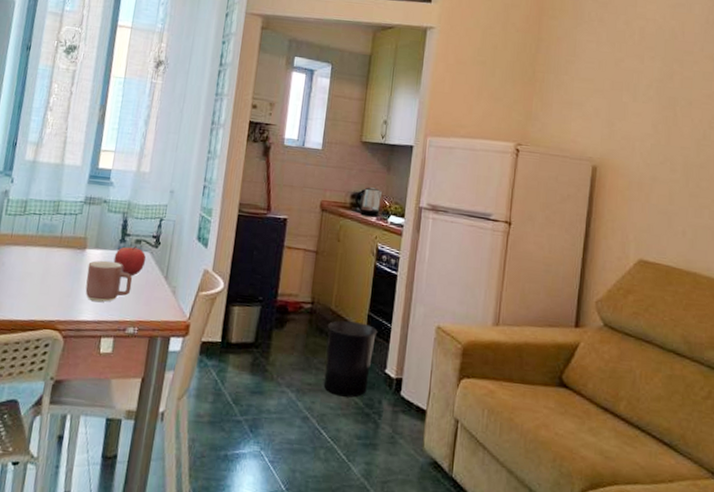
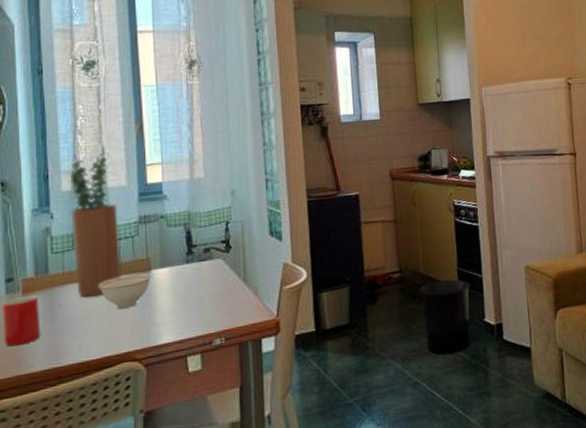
vase: none [20,125,72,263] -> present [70,145,123,298]
bowl: none [39,249,85,280] -> present [99,274,151,309]
mug: present [85,260,133,302] -> none [157,276,210,322]
fruit: present [113,245,147,277] -> none [184,254,220,288]

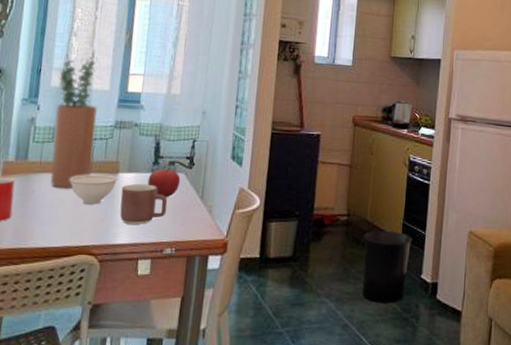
mug: none [157,276,210,322] -> present [119,183,168,225]
fruit: none [184,254,220,288] -> present [147,167,181,198]

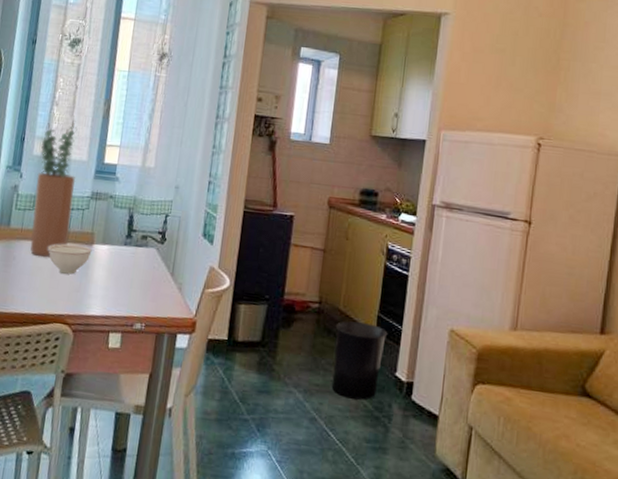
mug: present [119,183,168,225] -> none [93,256,139,298]
fruit: present [147,167,181,198] -> none [120,241,153,273]
kettle: present [385,101,413,130] -> none [363,183,394,215]

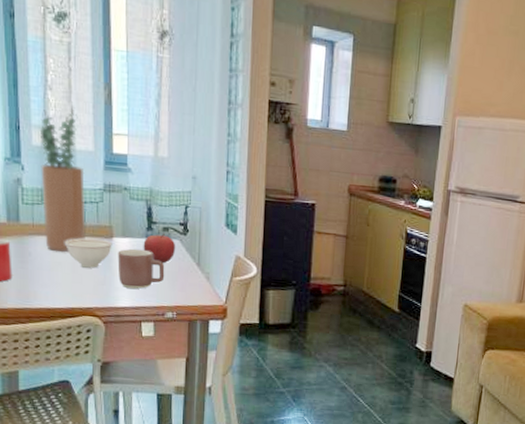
mug: none [93,256,139,298] -> present [117,248,165,289]
fruit: none [120,241,153,273] -> present [143,233,176,264]
waste bin: present [331,321,388,400] -> none [359,301,409,369]

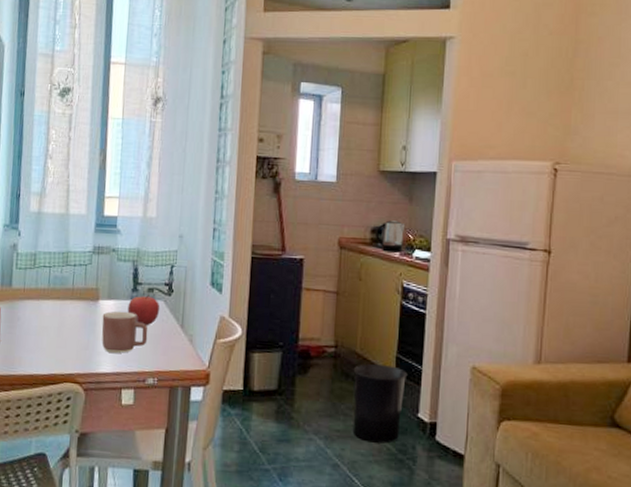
vase: present [41,106,87,253] -> none [34,172,76,317]
bowl: present [65,238,112,268] -> none [53,301,98,332]
waste bin: none [359,301,409,369] -> present [352,364,408,444]
kettle: none [382,170,411,201] -> present [375,220,406,253]

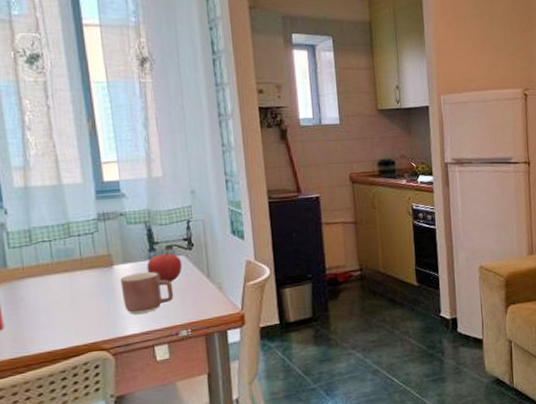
waste bin: present [352,364,408,444] -> none [379,277,427,346]
kettle: present [375,220,406,253] -> none [381,152,409,181]

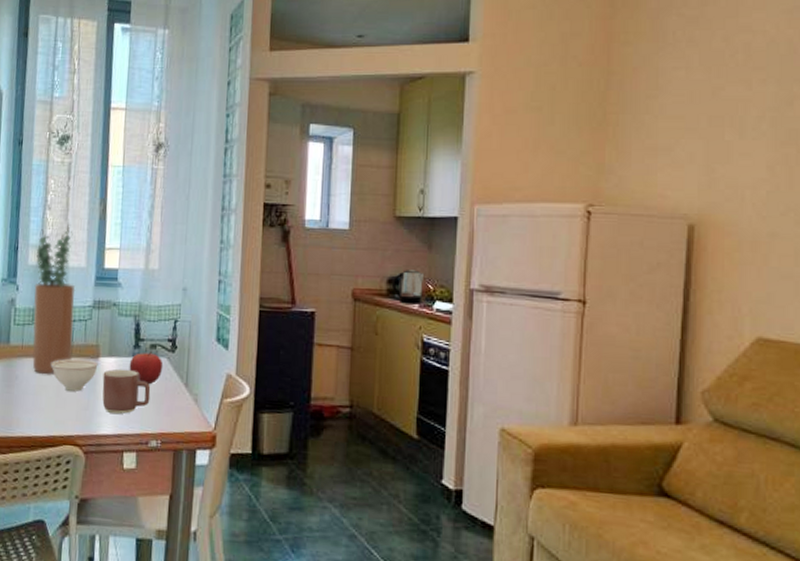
vase: none [22,142,84,292] -> present [32,223,76,375]
bowl: none [61,269,114,302] -> present [51,358,98,392]
kettle: none [381,152,409,181] -> present [391,270,425,304]

